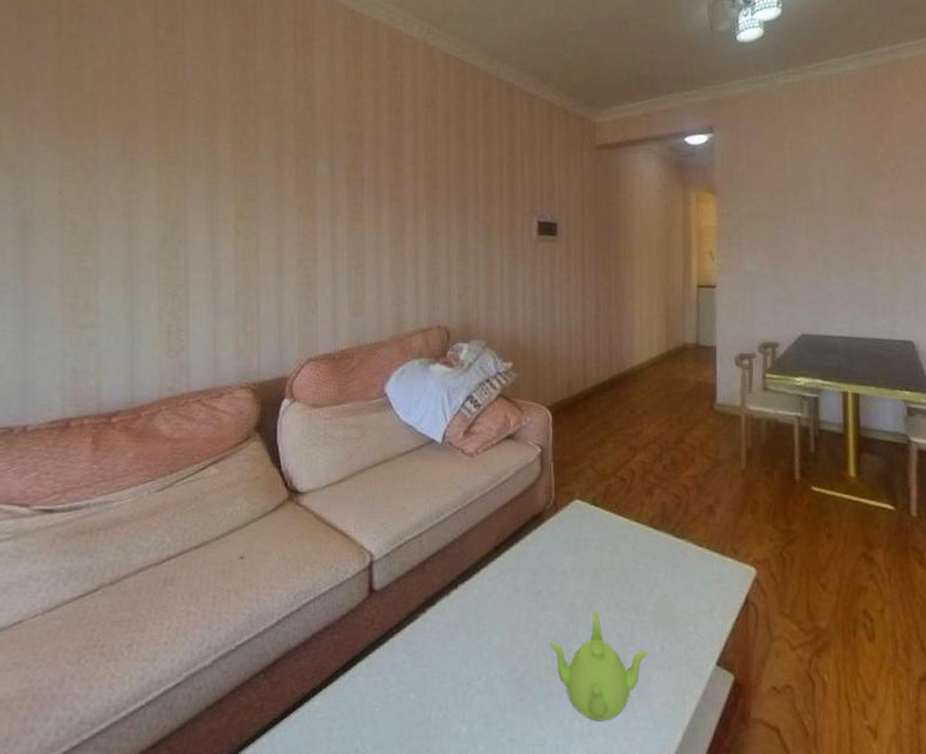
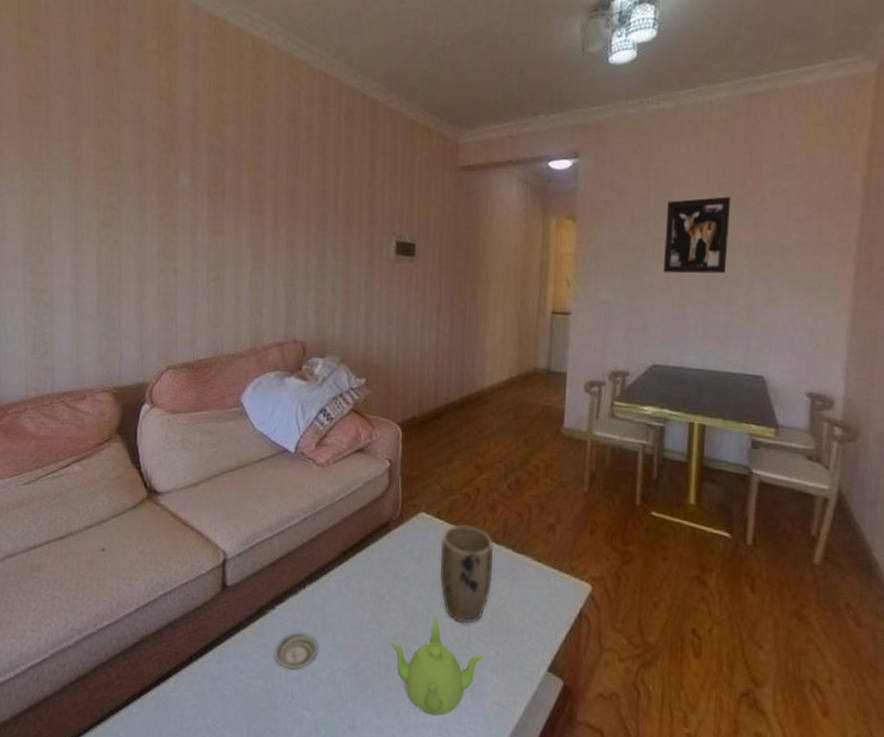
saucer: none [425,637,472,679] -> present [273,632,318,670]
plant pot: none [597,511,653,618] -> present [439,525,494,624]
wall art: none [804,164,867,242] -> present [664,196,731,274]

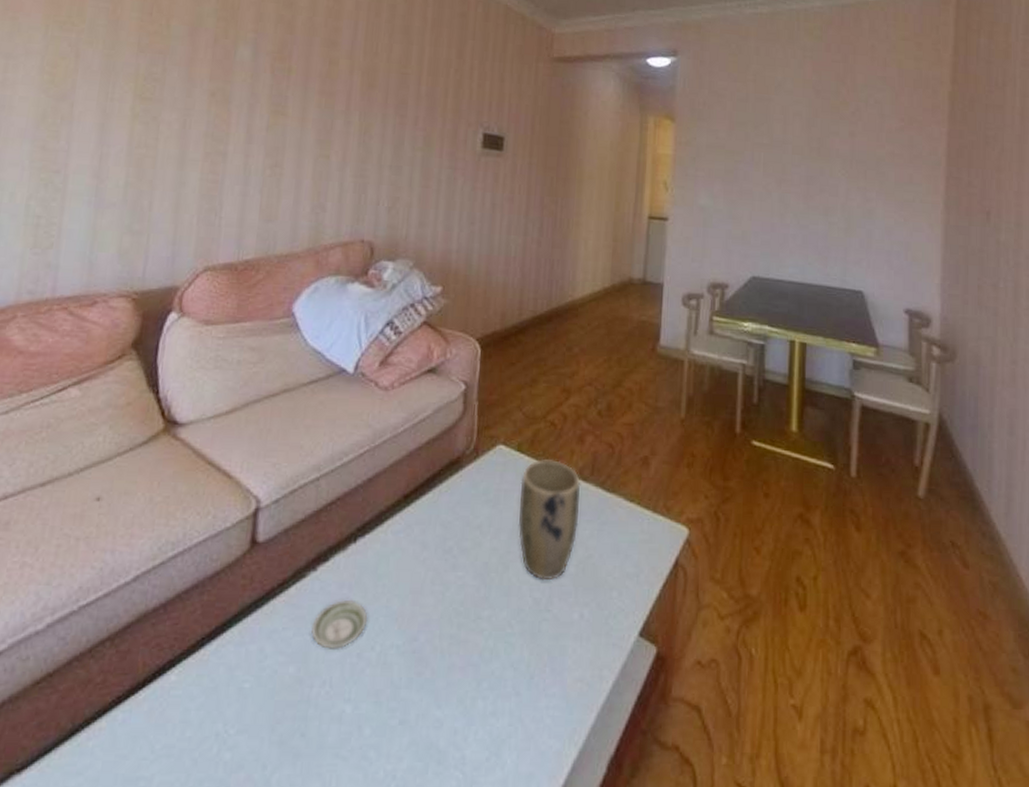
teapot: present [390,616,483,716] -> none [456,573,565,700]
wall art: present [664,196,731,274] -> none [762,104,827,183]

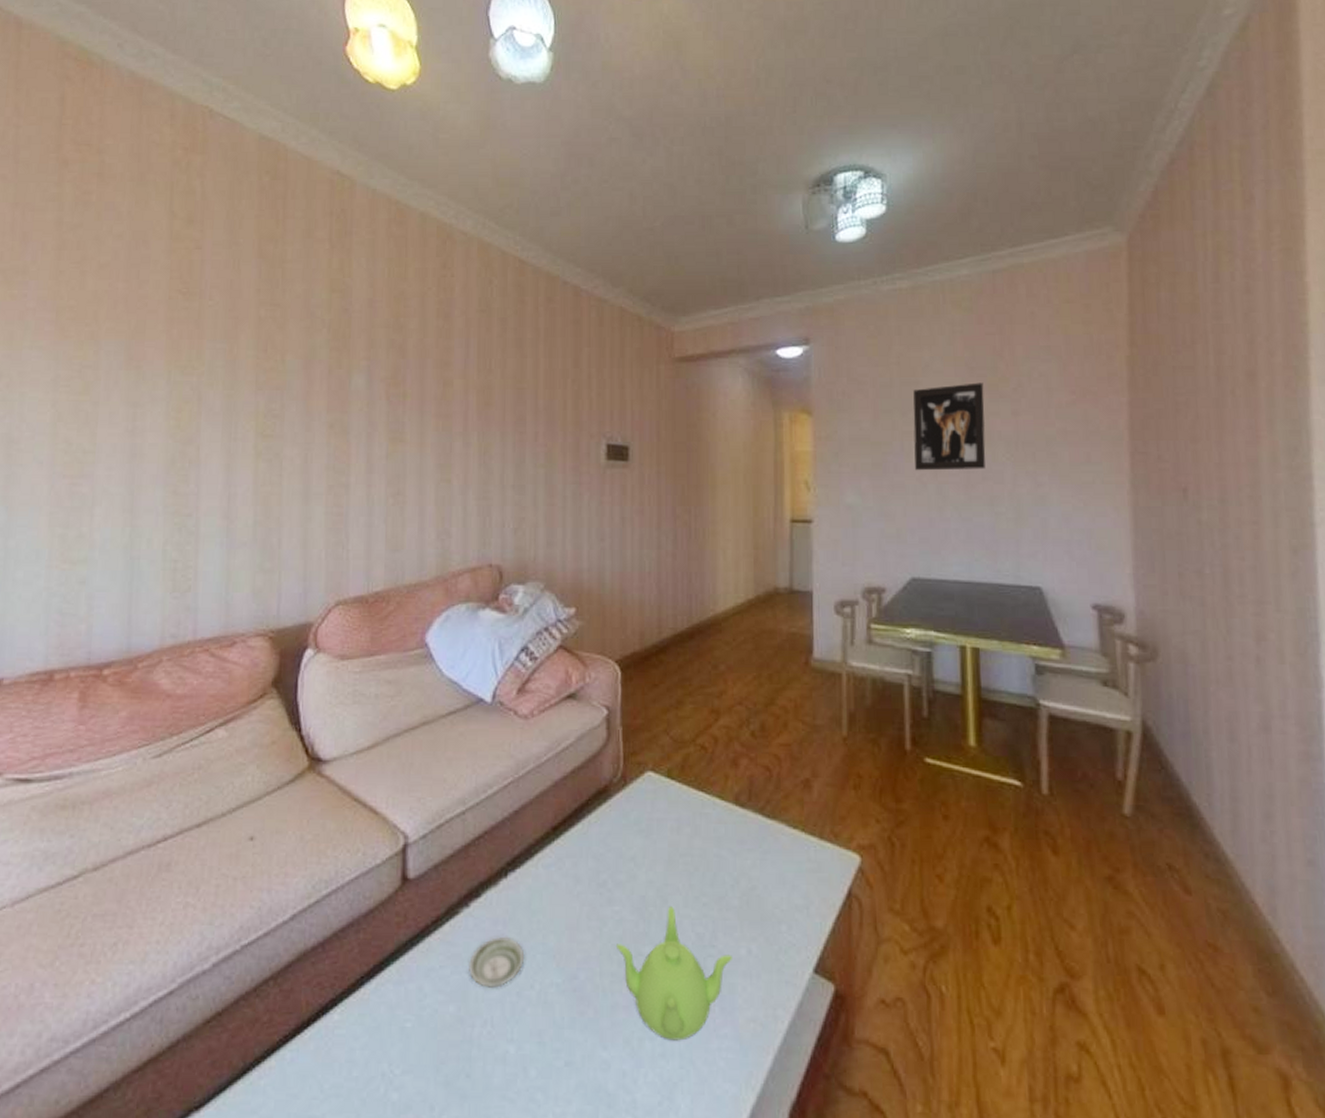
teapot: none [456,573,565,700] -> present [615,906,732,1041]
plant pot: present [518,459,581,581] -> none [673,786,739,914]
wall art: none [762,104,827,183] -> present [913,382,986,471]

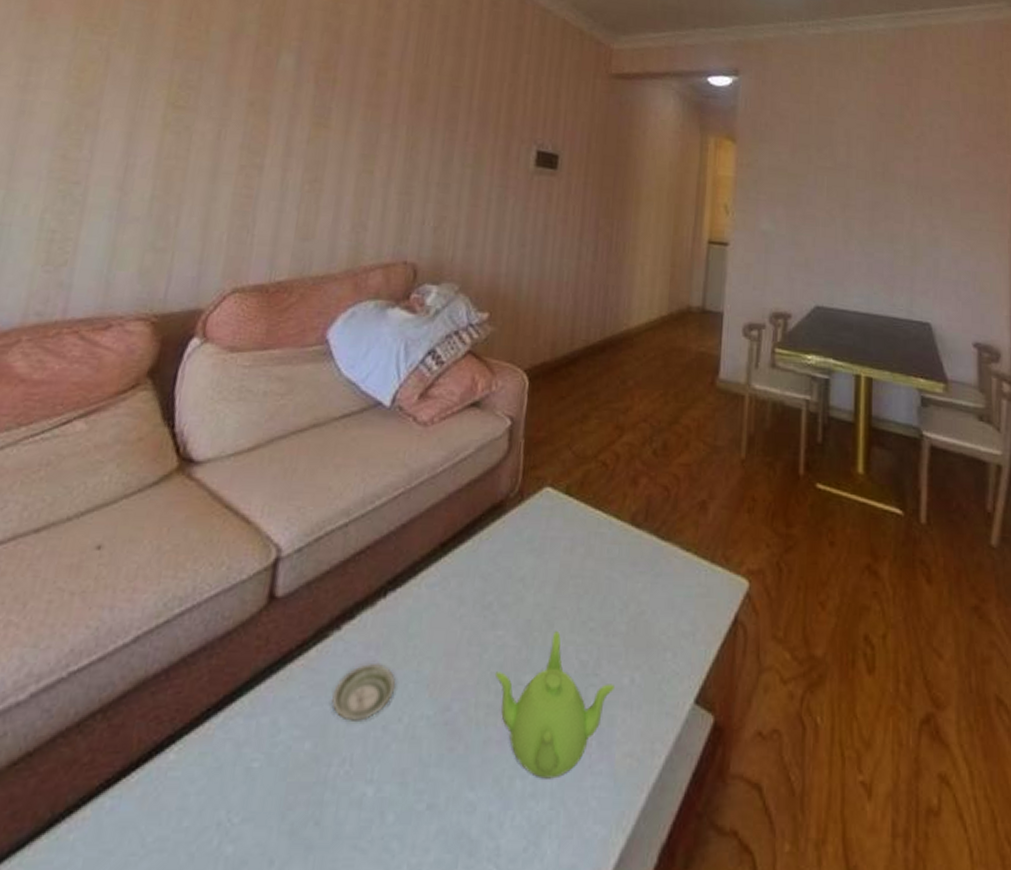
wall art: present [913,382,986,471] -> none [826,127,891,209]

